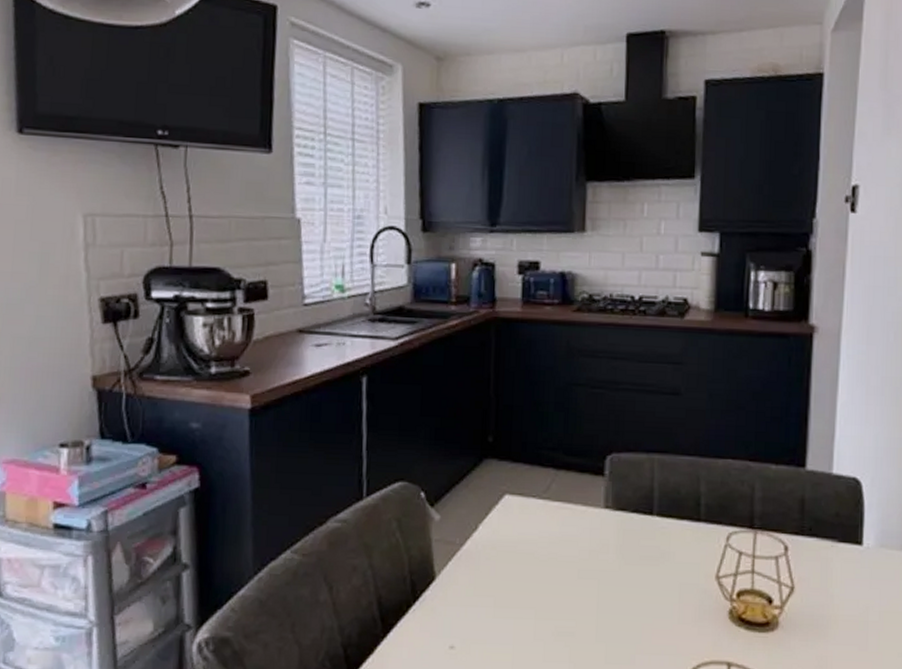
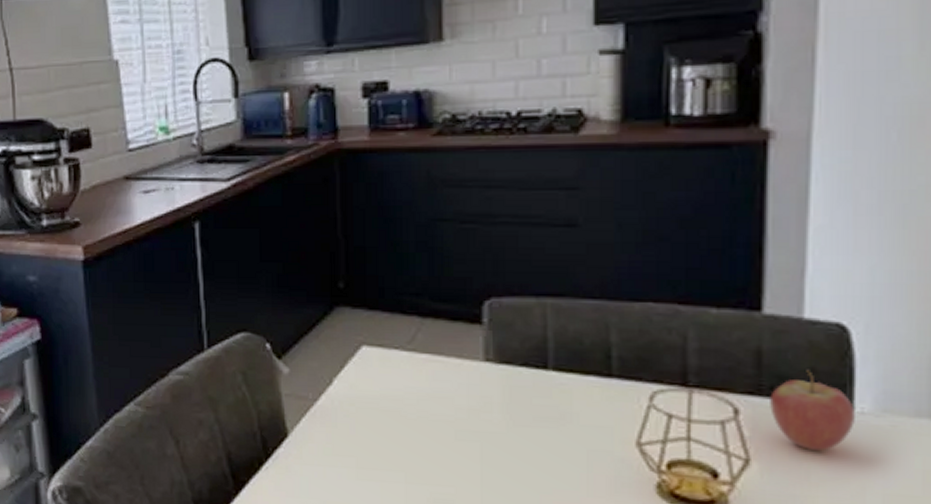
fruit: none [809,514,863,579] -> present [770,369,855,452]

